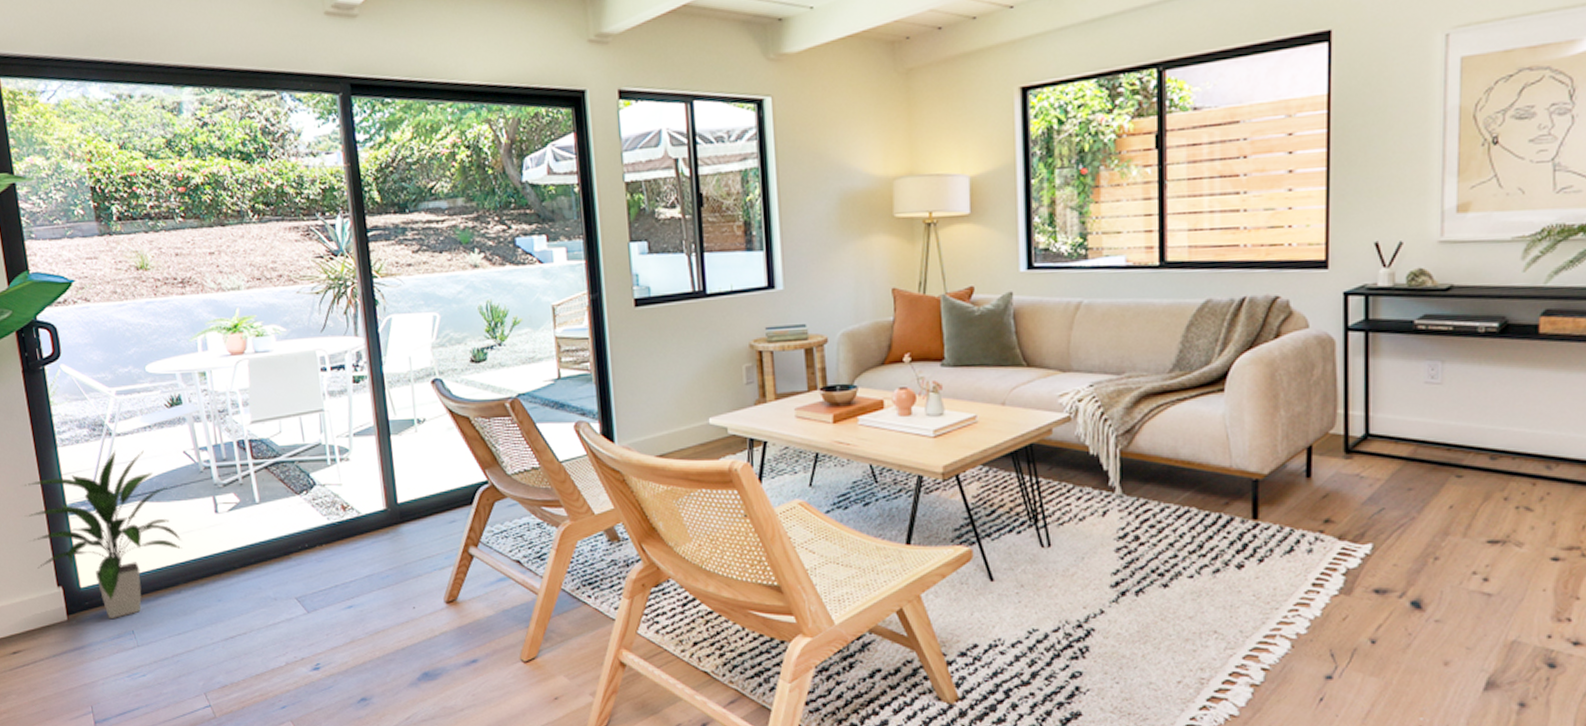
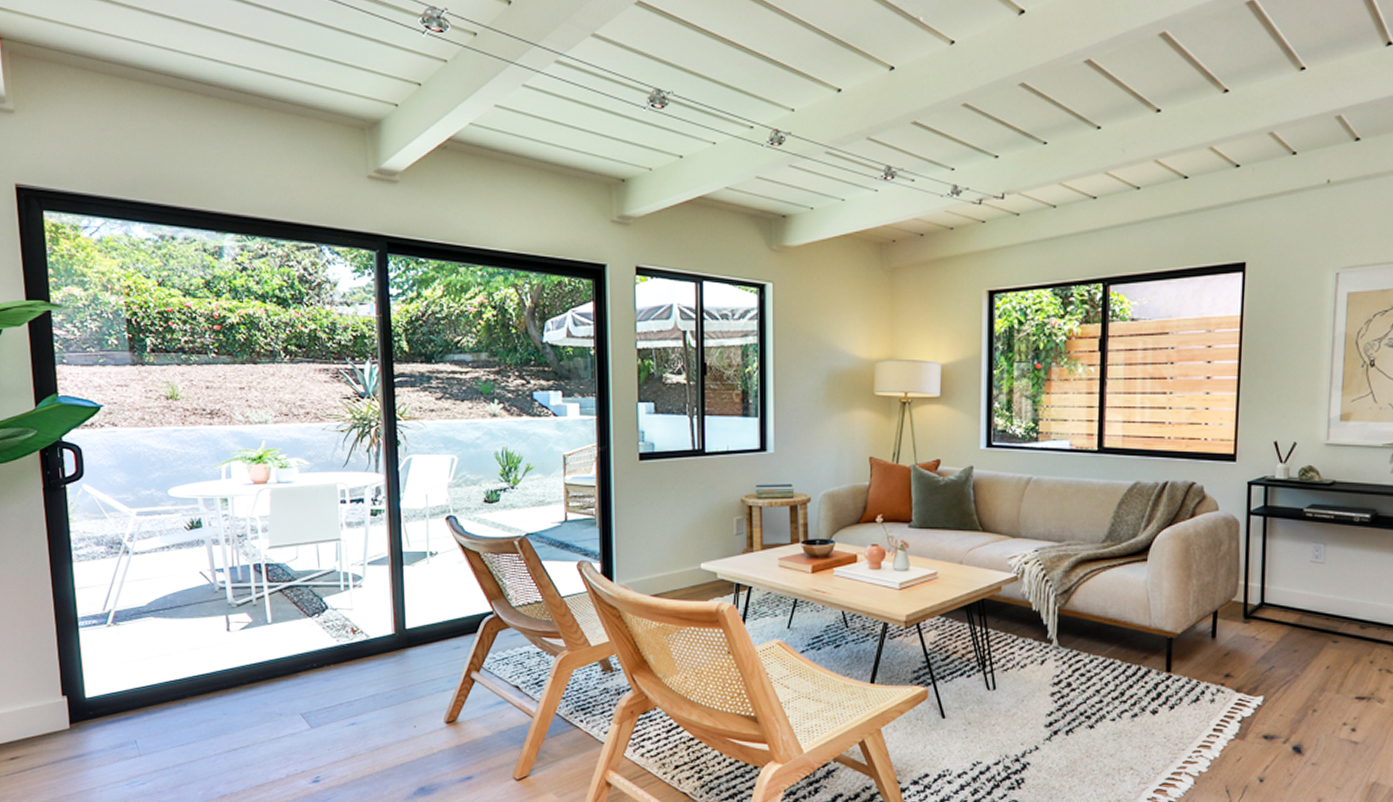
indoor plant: present [24,450,182,618] -> none [35,567,192,728]

